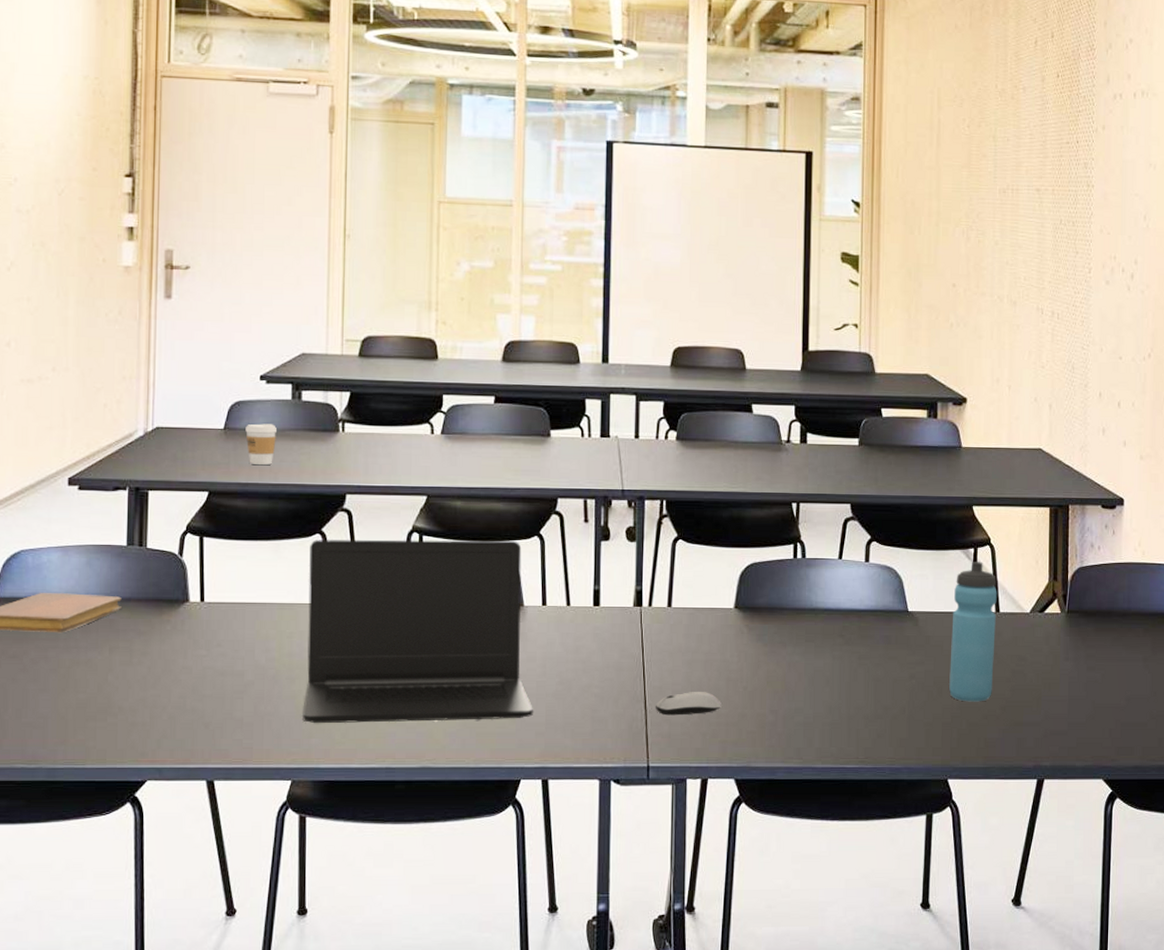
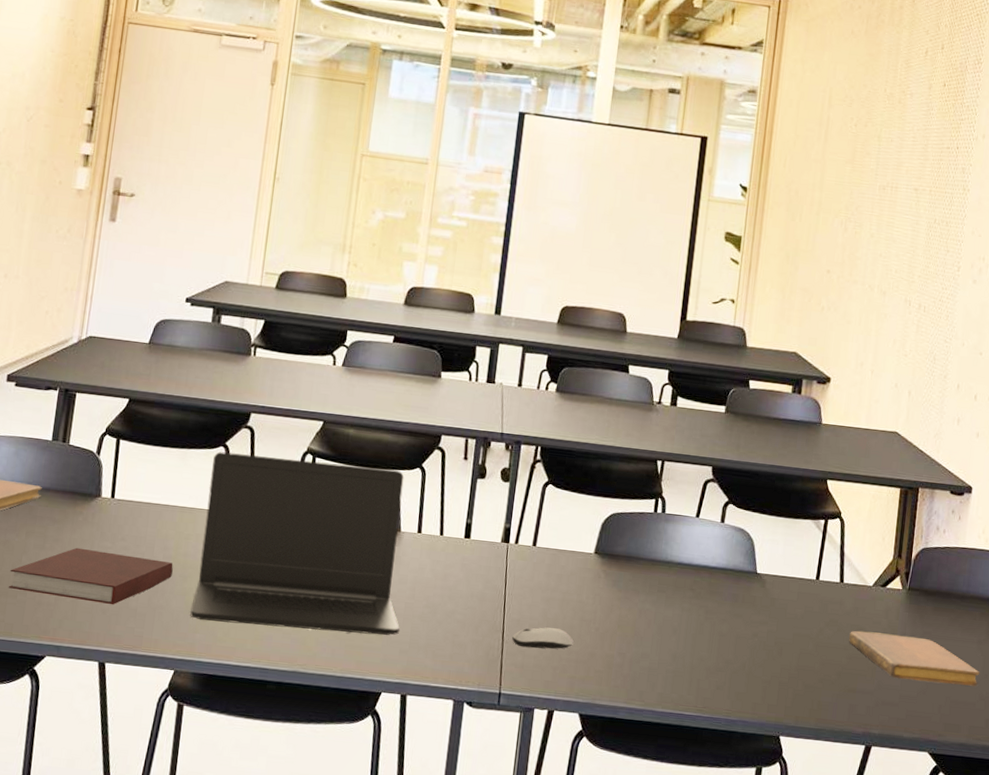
notebook: none [95,659,278,718] -> present [8,547,173,605]
coffee cup: present [245,424,276,465] -> none [167,341,195,380]
water bottle: present [949,562,997,702] -> none [789,532,844,666]
notebook: none [1011,660,1149,707] -> present [849,630,980,687]

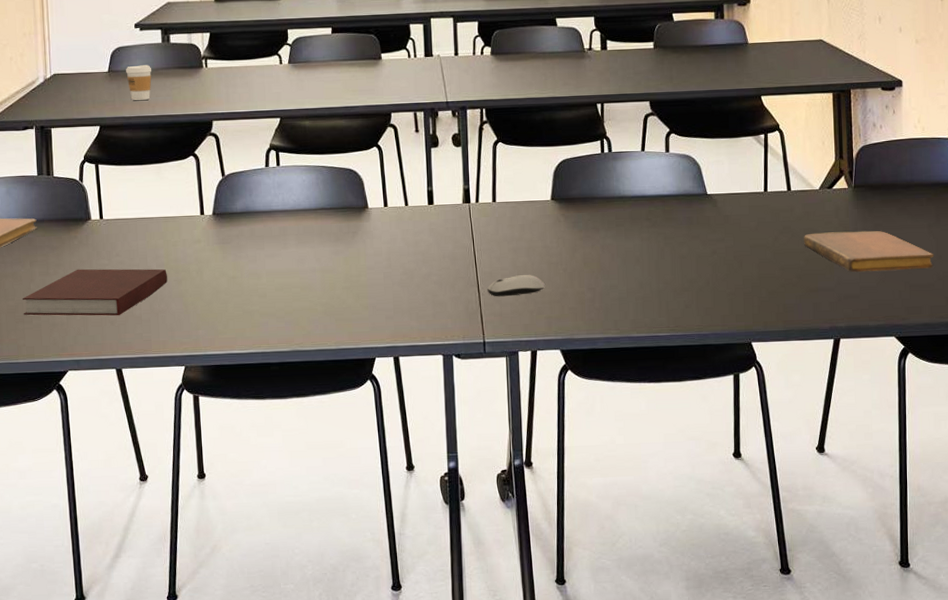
coffee cup: none [167,341,195,380] -> present [126,65,152,100]
laptop: present [190,451,404,636] -> none [186,153,382,318]

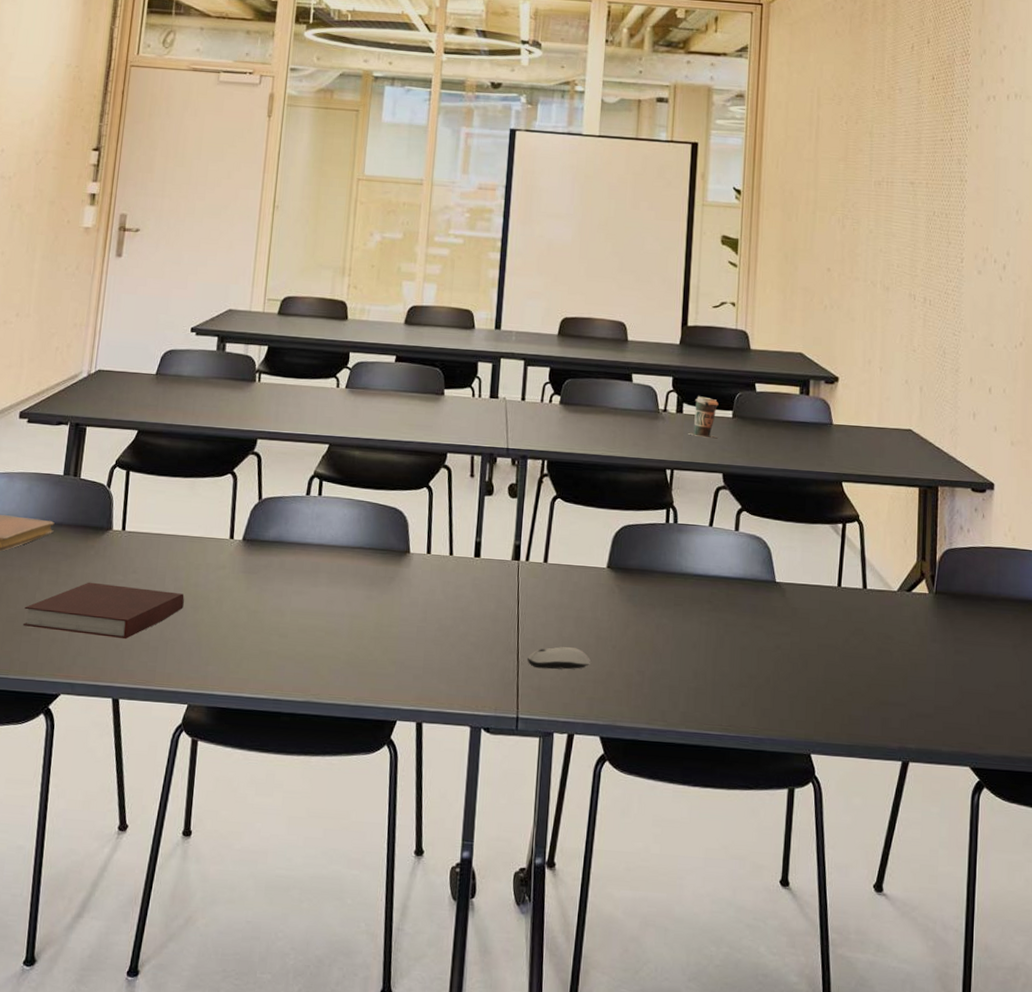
coffee cup: present [126,65,152,100] -> none [174,371,201,409]
coffee cup: none [614,31,642,70] -> present [688,396,719,439]
notebook: present [804,230,934,273] -> none [877,638,1018,694]

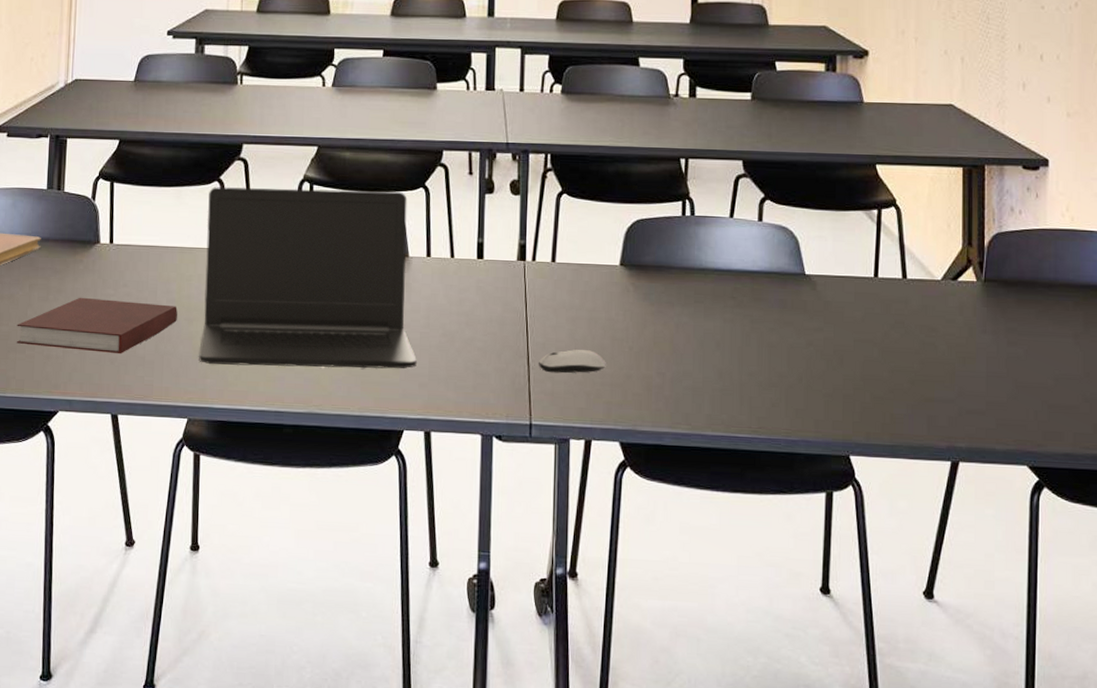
laptop: none [202,479,413,661] -> present [199,187,417,369]
coffee cup: present [688,396,719,439] -> none [703,78,736,124]

